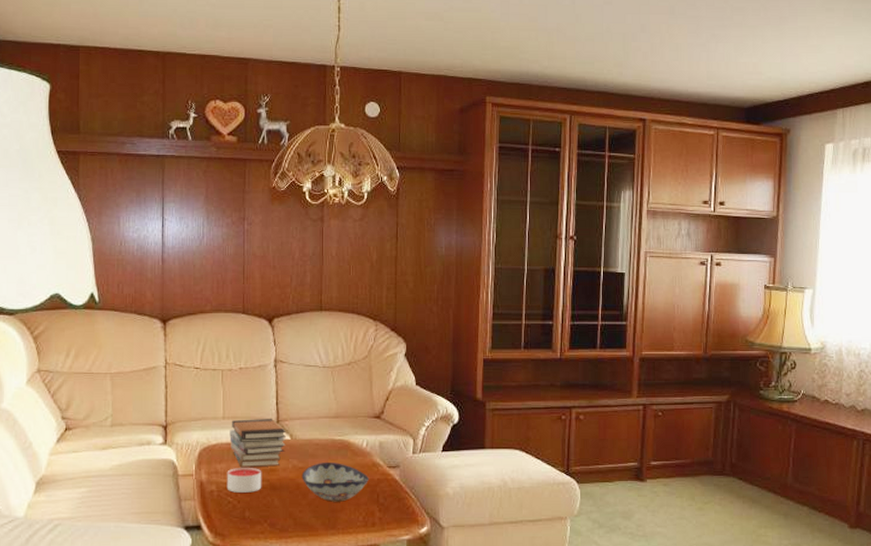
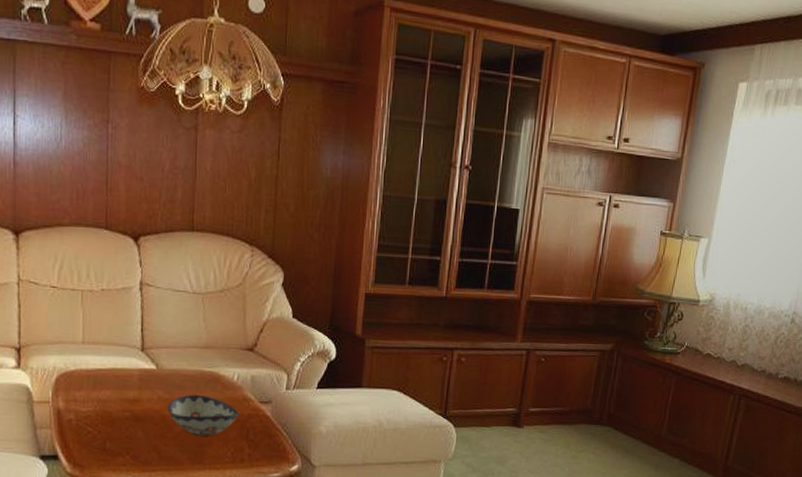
candle: present [226,467,262,493] -> none [86,395,125,423]
book stack: present [229,419,287,468] -> none [89,345,153,397]

